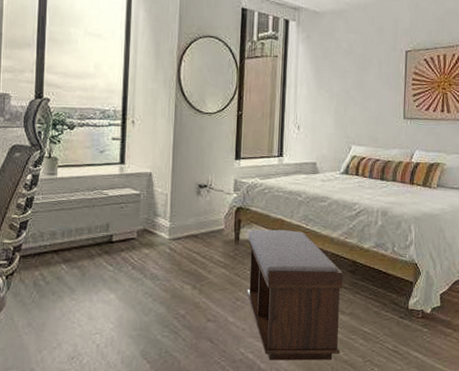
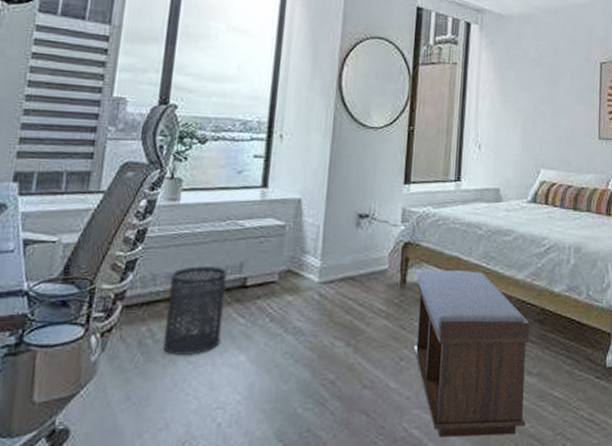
trash can: none [52,226,97,293] -> present [162,266,228,355]

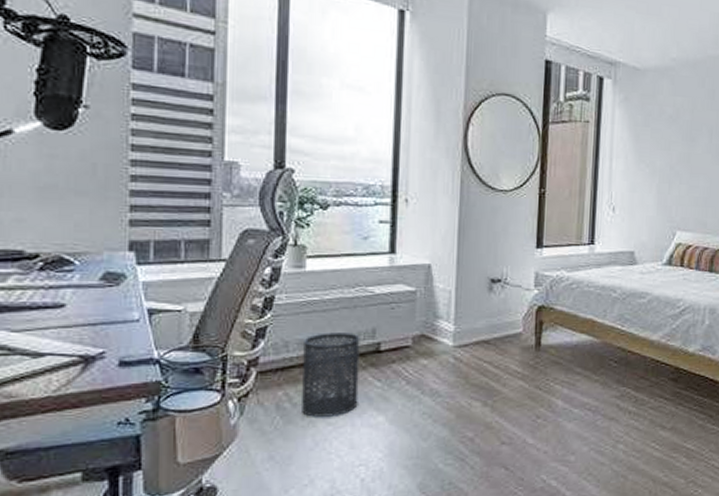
bench: present [413,270,530,438] -> none [550,332,664,487]

